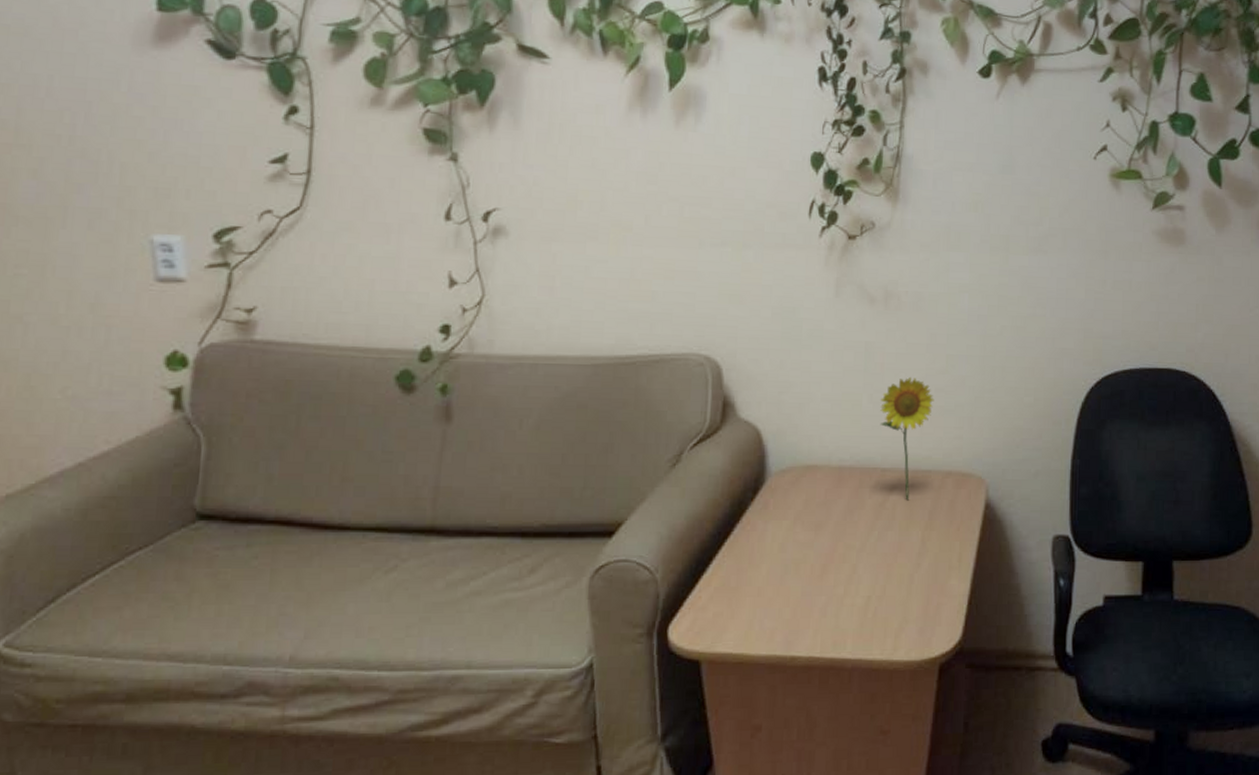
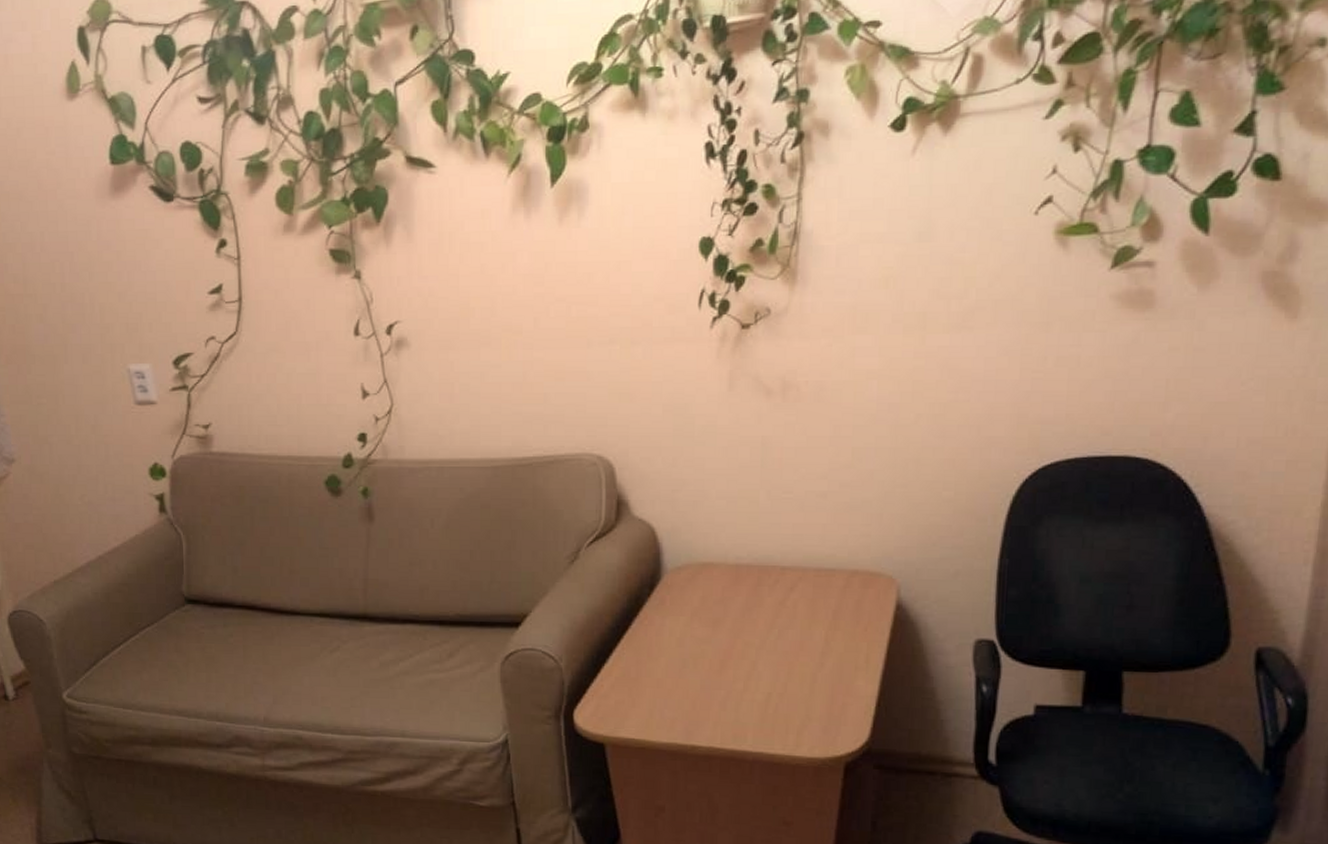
flower: present [880,376,934,501] -> none [778,471,838,600]

